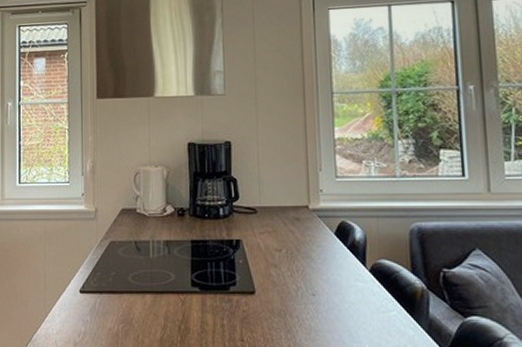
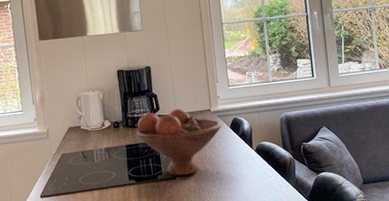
fruit bowl: none [206,200,322,292] -> present [136,108,221,176]

